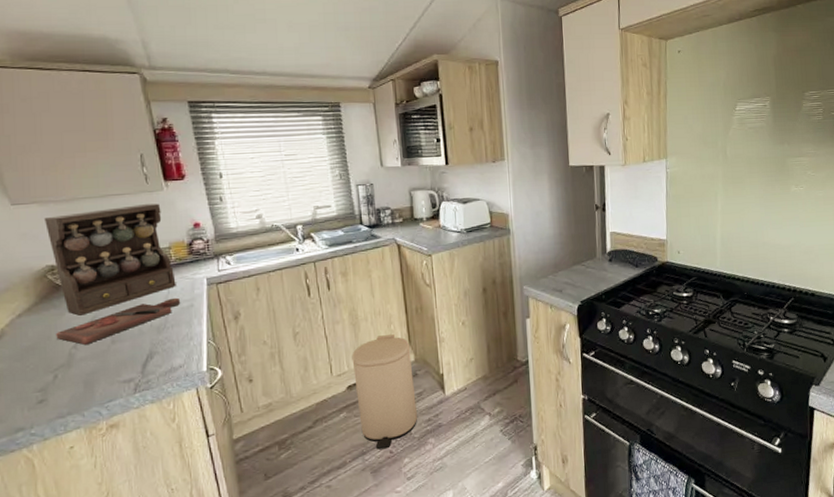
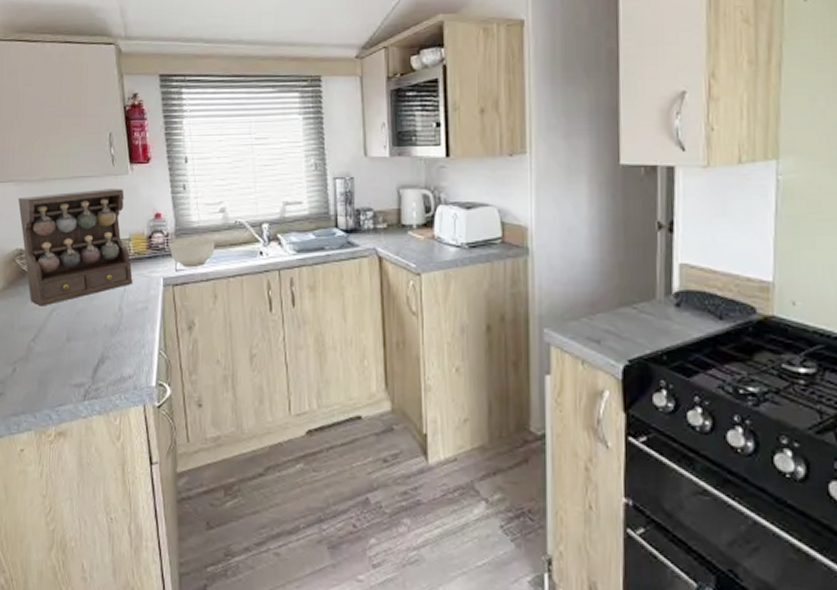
cutting board: present [56,297,180,345] -> none [18,297,135,339]
bowl: none [210,240,255,268] -> present [169,238,215,268]
pedal bin: present [352,334,417,450] -> none [315,371,390,521]

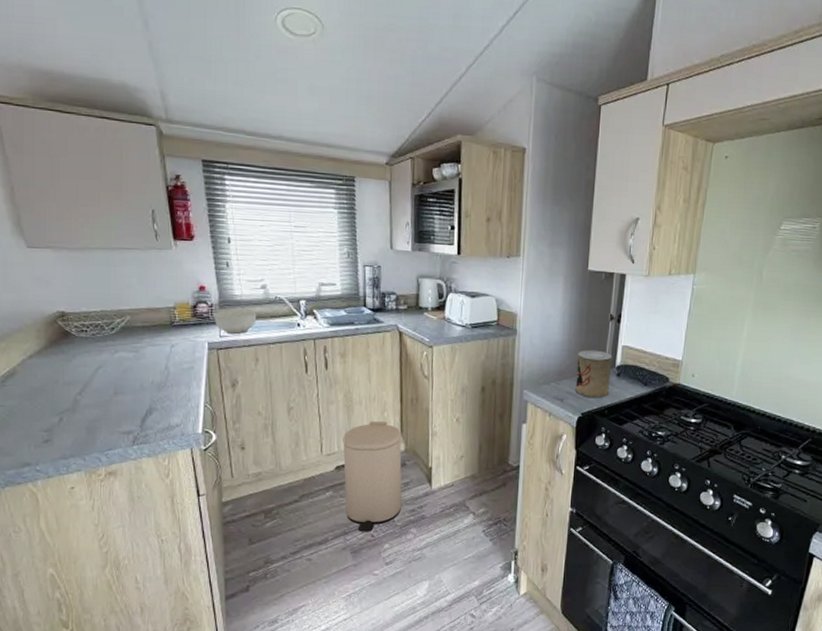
spice rack: present [17,189,133,306] -> none [57,261,178,364]
pedal bin: none [315,371,390,521] -> present [343,421,402,532]
tin can: none [615,271,666,339] -> present [575,350,612,399]

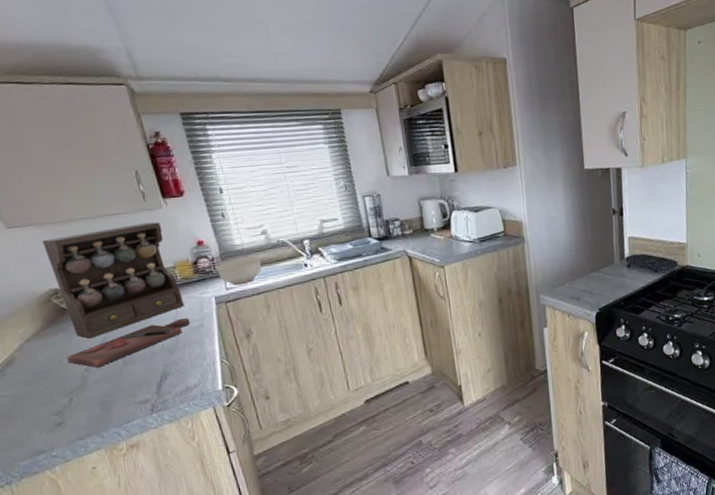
spice rack: none [57,261,178,364] -> present [41,222,184,339]
cutting board: none [63,358,181,393] -> present [67,317,190,368]
pedal bin: present [343,421,402,532] -> none [368,348,437,461]
tin can: present [575,350,612,399] -> none [586,245,622,293]

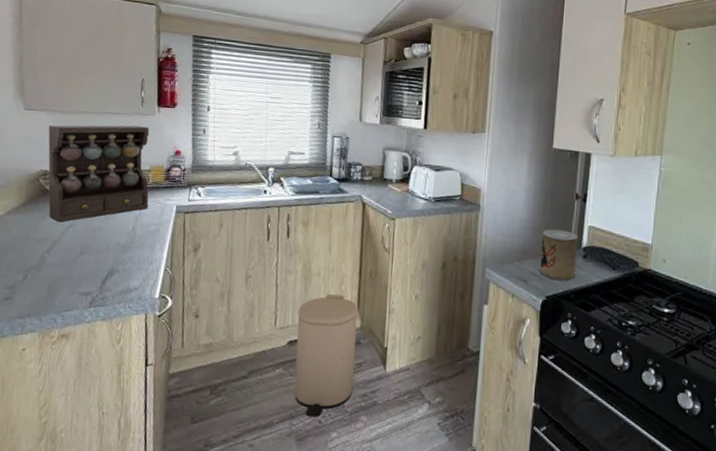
cutting board: present [67,317,190,368] -> none [34,219,148,251]
bowl: present [216,257,262,286] -> none [184,174,227,199]
pedal bin: none [368,348,437,461] -> present [294,294,358,418]
tin can: none [586,245,622,293] -> present [540,228,578,282]

